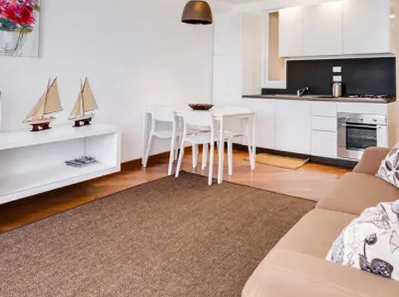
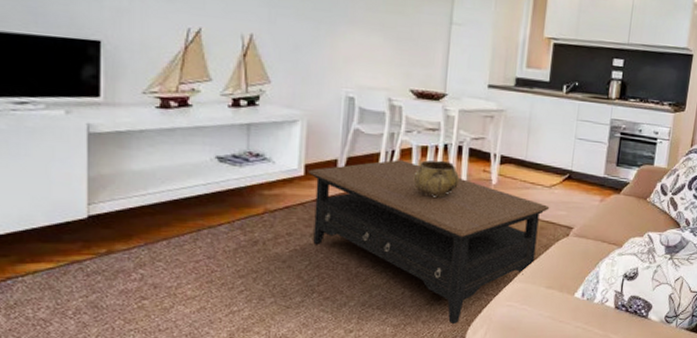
coffee table: none [122,155,297,285] -> present [307,159,550,325]
decorative bowl: none [194,154,228,182] -> present [413,160,460,198]

